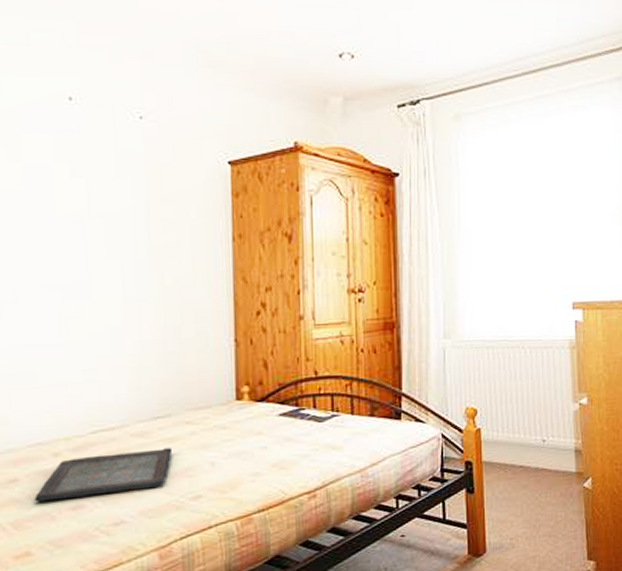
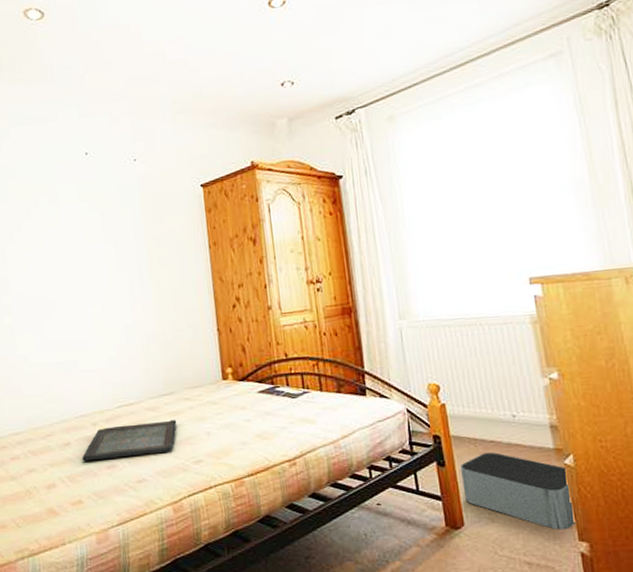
storage bin: none [489,477,589,551] -> present [460,452,578,530]

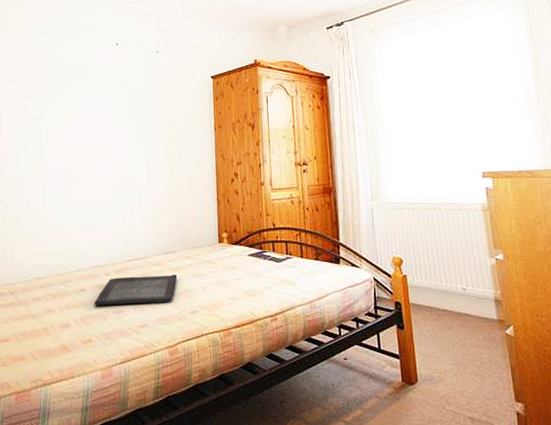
storage bin: present [460,452,578,530] -> none [417,320,515,391]

